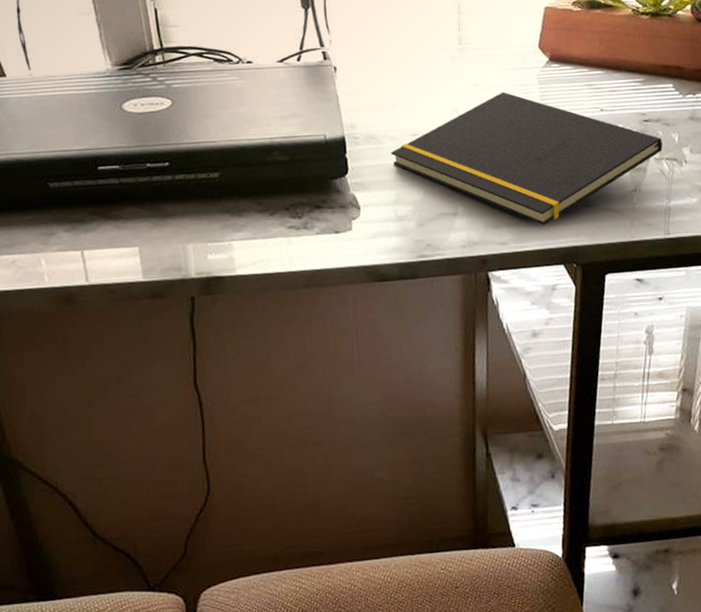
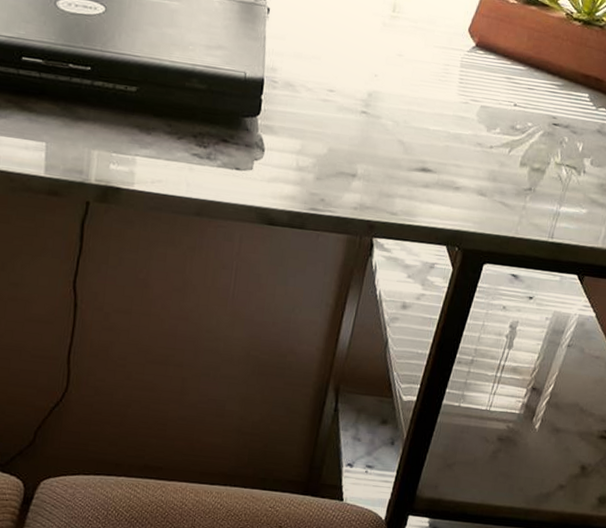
notepad: present [390,92,663,226] -> none [304,67,567,205]

